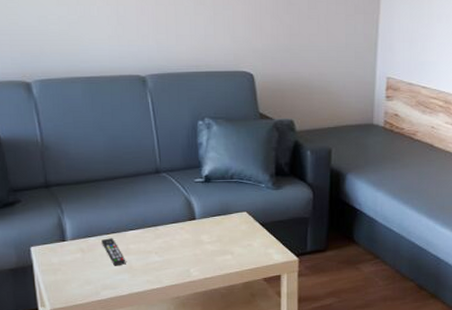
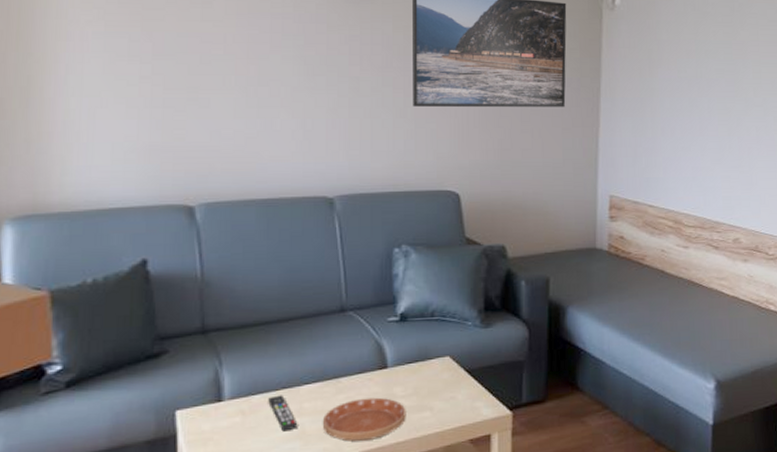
saucer: none [145,242,212,277] -> present [322,397,406,442]

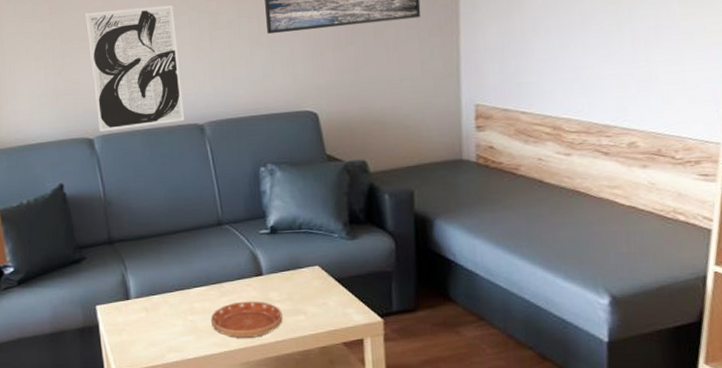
wall art: none [199,59,312,200] -> present [85,4,185,133]
remote control: present [268,395,298,432] -> none [165,296,191,327]

